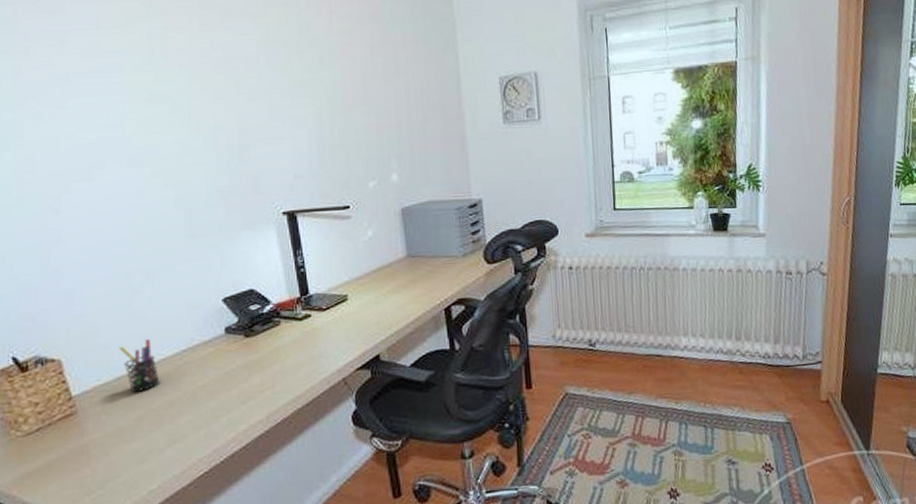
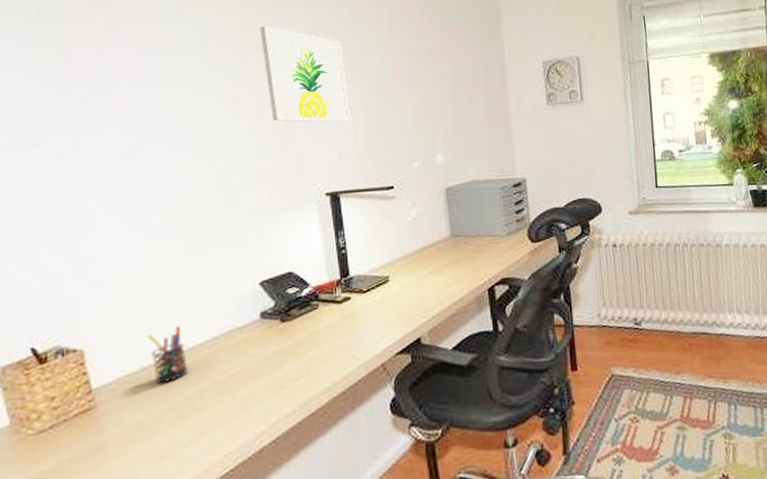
wall art: none [208,39,304,140] -> present [259,26,350,122]

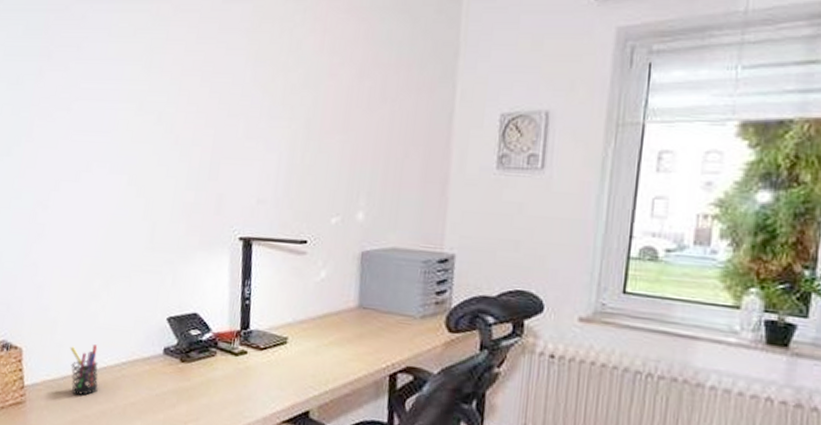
wall art: present [259,26,350,122] -> none [200,52,278,164]

